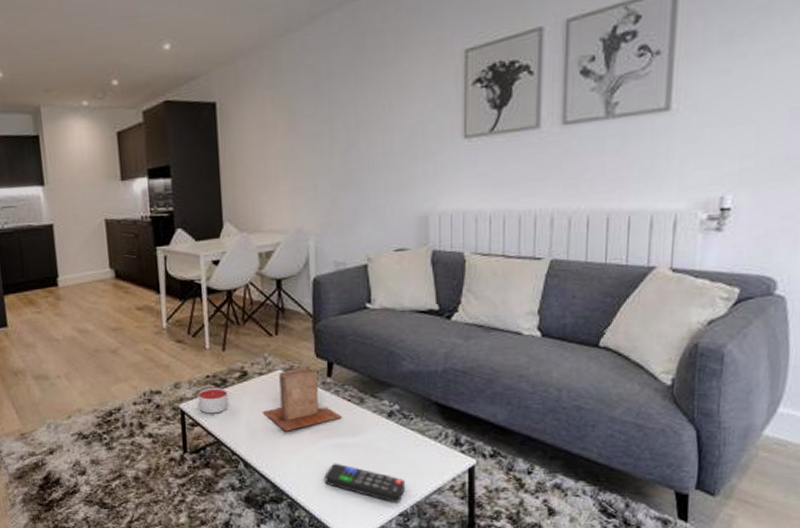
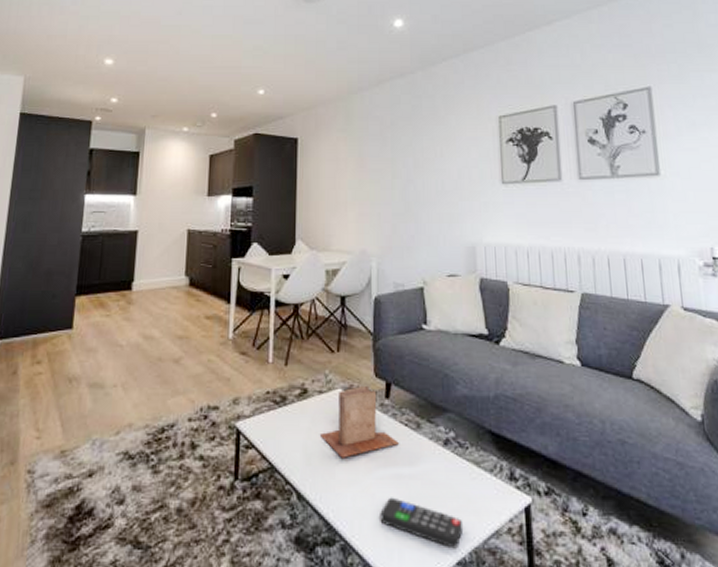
candle: present [197,387,229,414] -> none [255,404,287,435]

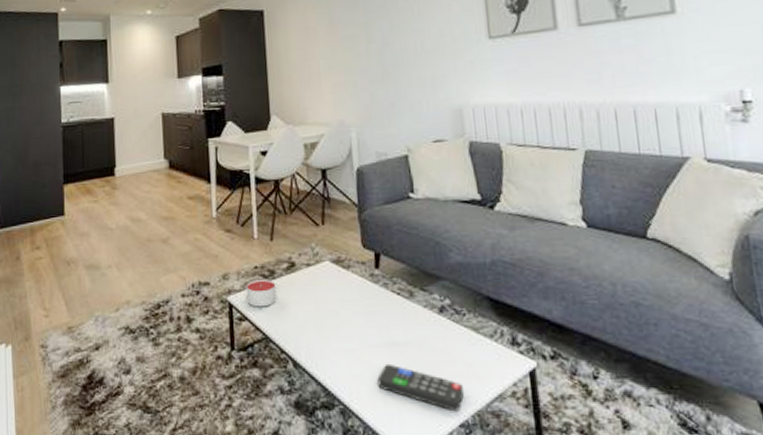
candle: none [255,404,287,435] -> present [246,278,277,307]
book: present [321,386,399,458] -> none [312,257,392,328]

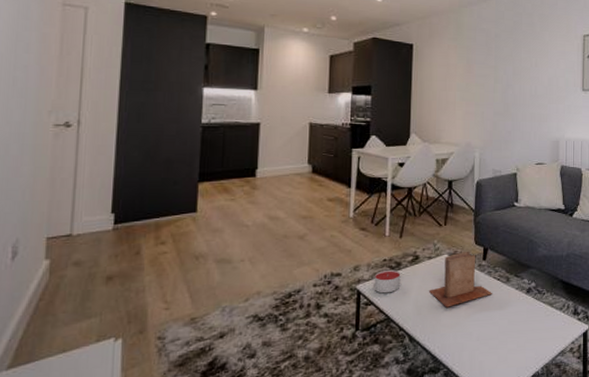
book: none [312,257,392,328] -> present [429,252,492,308]
remote control: present [377,363,465,412] -> none [475,333,538,366]

